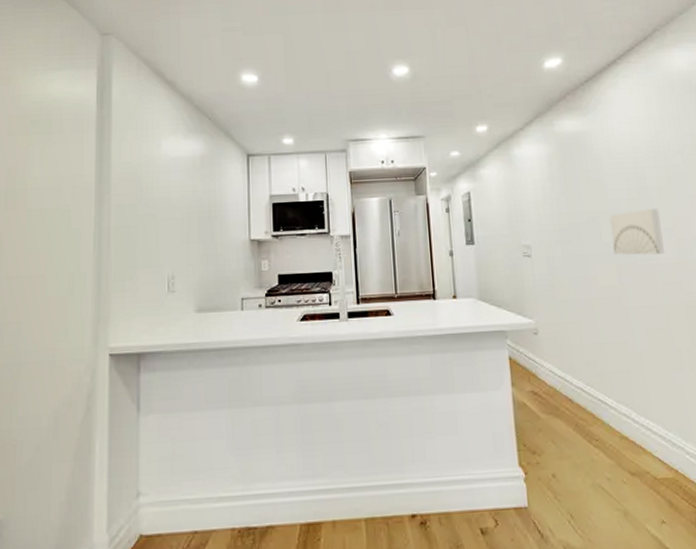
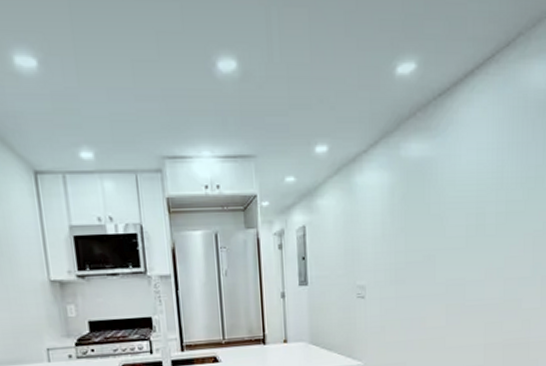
wall art: present [610,209,665,256] -> none [444,247,493,296]

